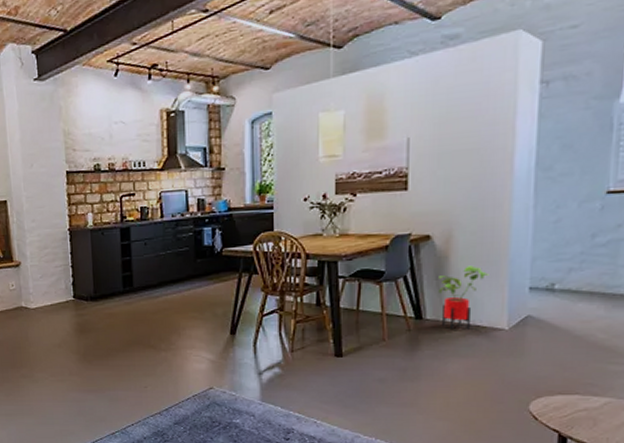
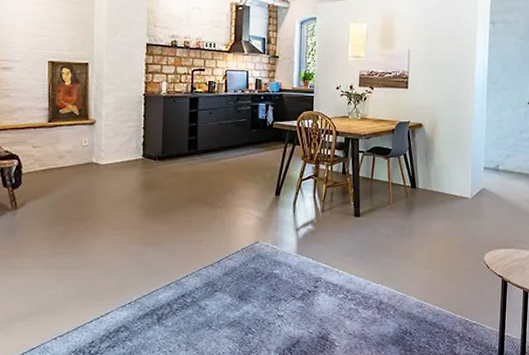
house plant: present [438,265,489,330] -> none [427,149,459,198]

